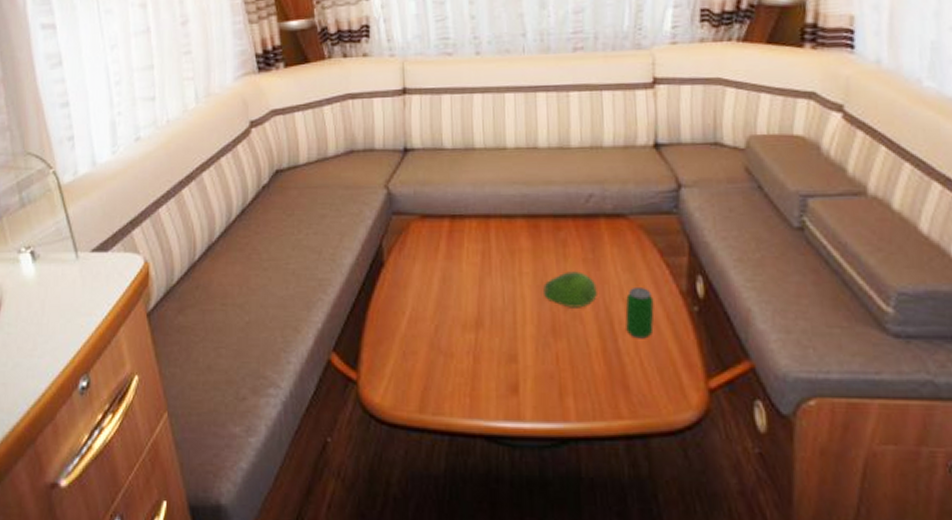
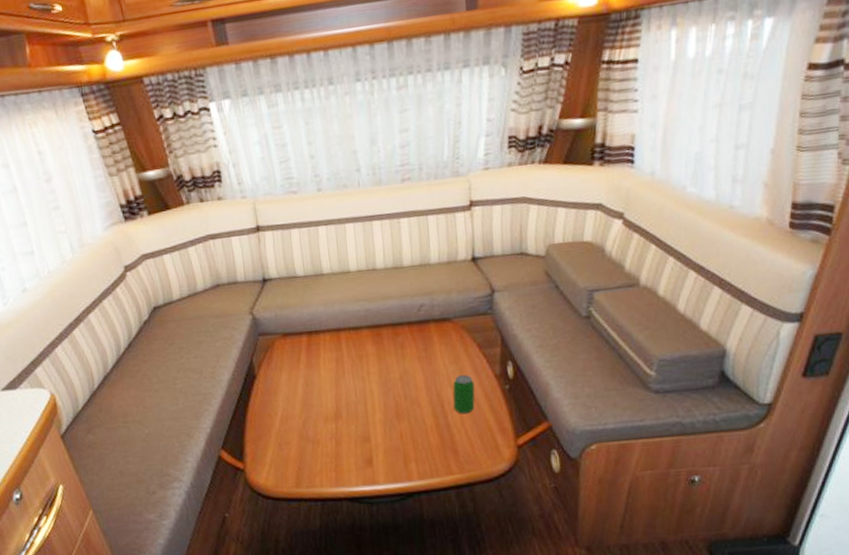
fruit: present [543,271,597,308] -> none [387,367,430,397]

